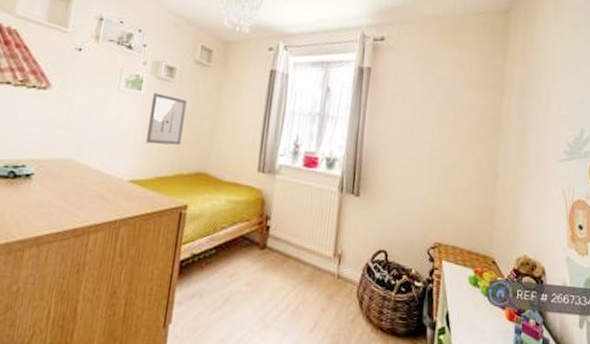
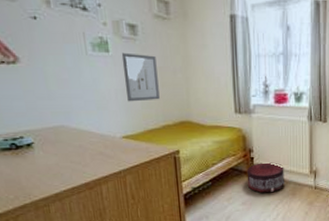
pouf: none [257,234,304,274] -> present [247,162,284,193]

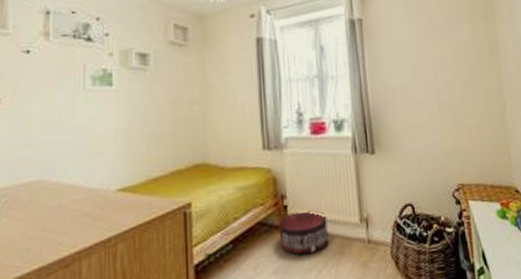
wall art: present [121,52,160,102] -> none [127,85,170,144]

